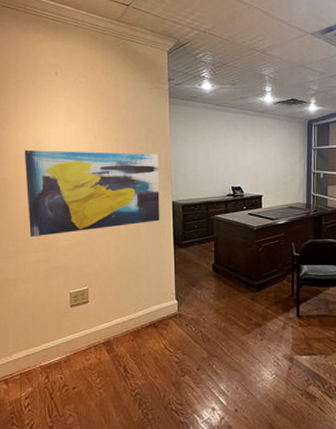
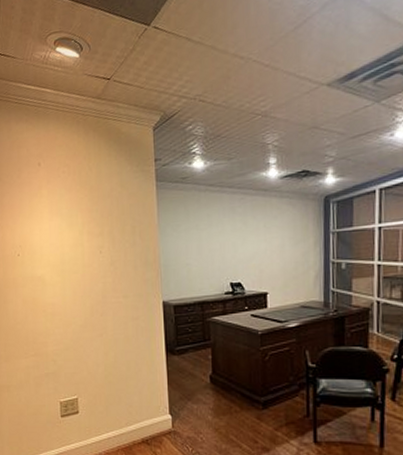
wall art: present [24,149,160,238] -> none [11,246,150,342]

